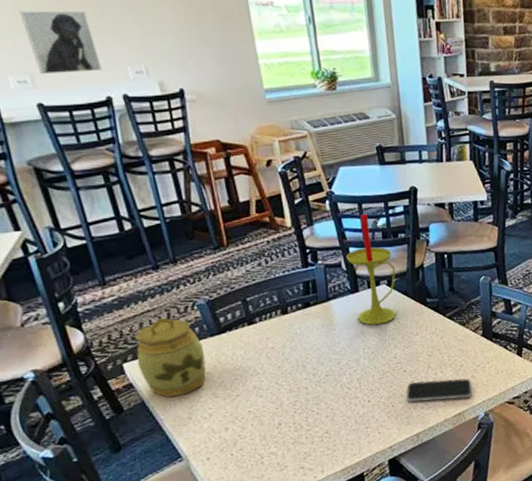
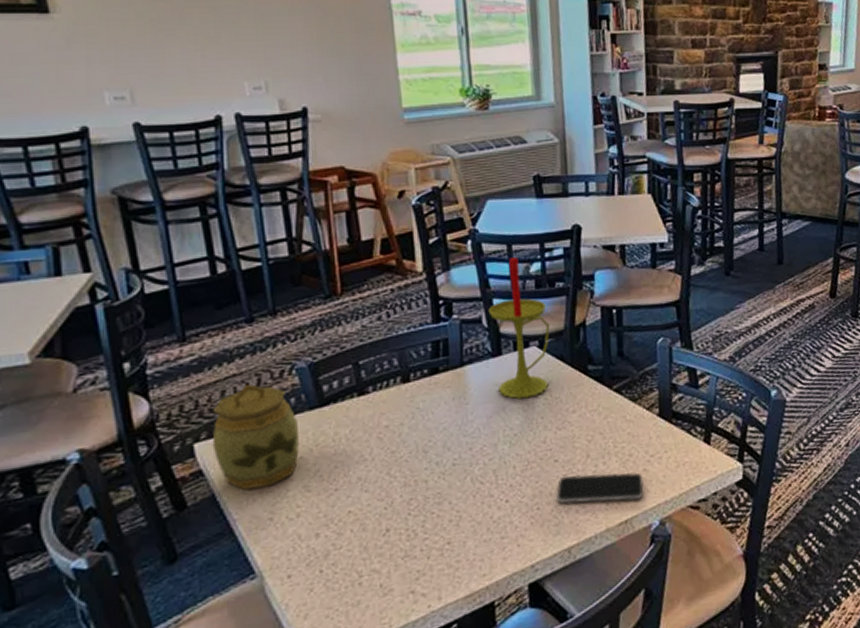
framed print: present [19,10,102,75] -> none [128,20,215,91]

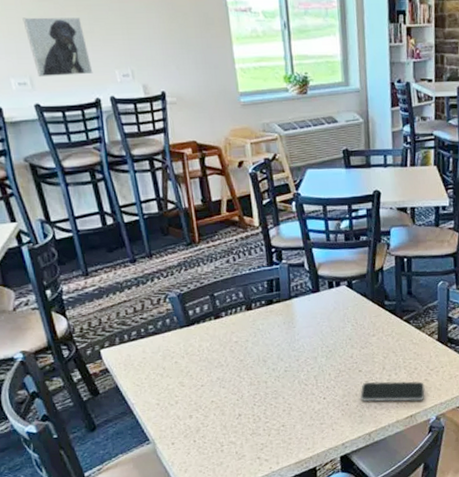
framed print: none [128,20,215,91] -> present [22,17,93,78]
jar: present [212,384,299,490] -> none [111,308,175,383]
candle: present [488,256,550,400] -> none [309,215,356,325]

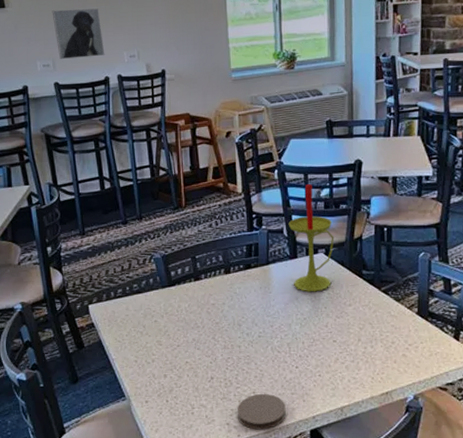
coaster: none [267,425,316,461] -> present [236,393,286,430]
candle: none [309,215,356,325] -> present [288,183,335,292]
smartphone: present [360,381,425,402] -> none [334,353,402,377]

